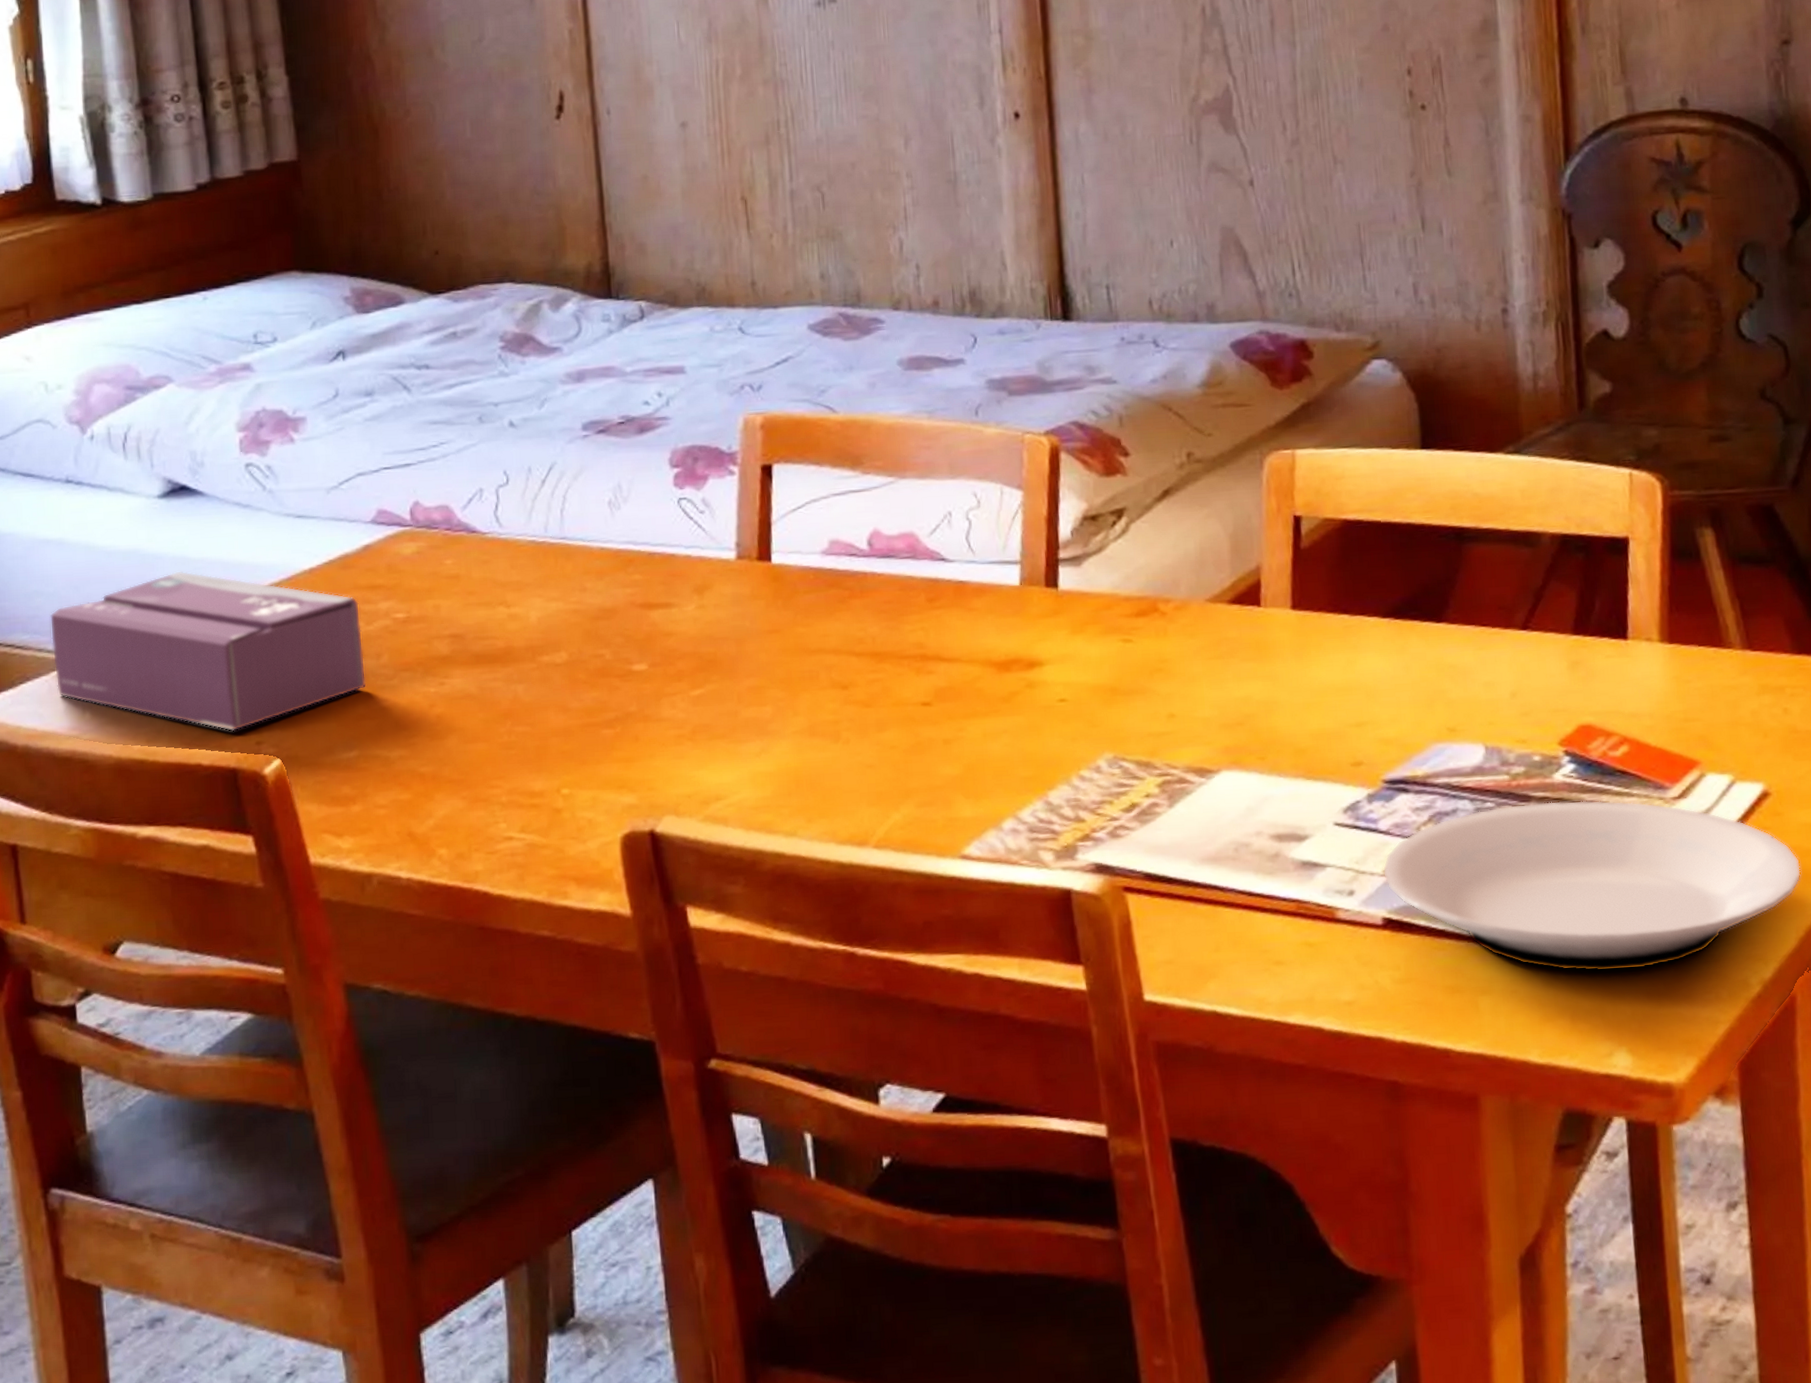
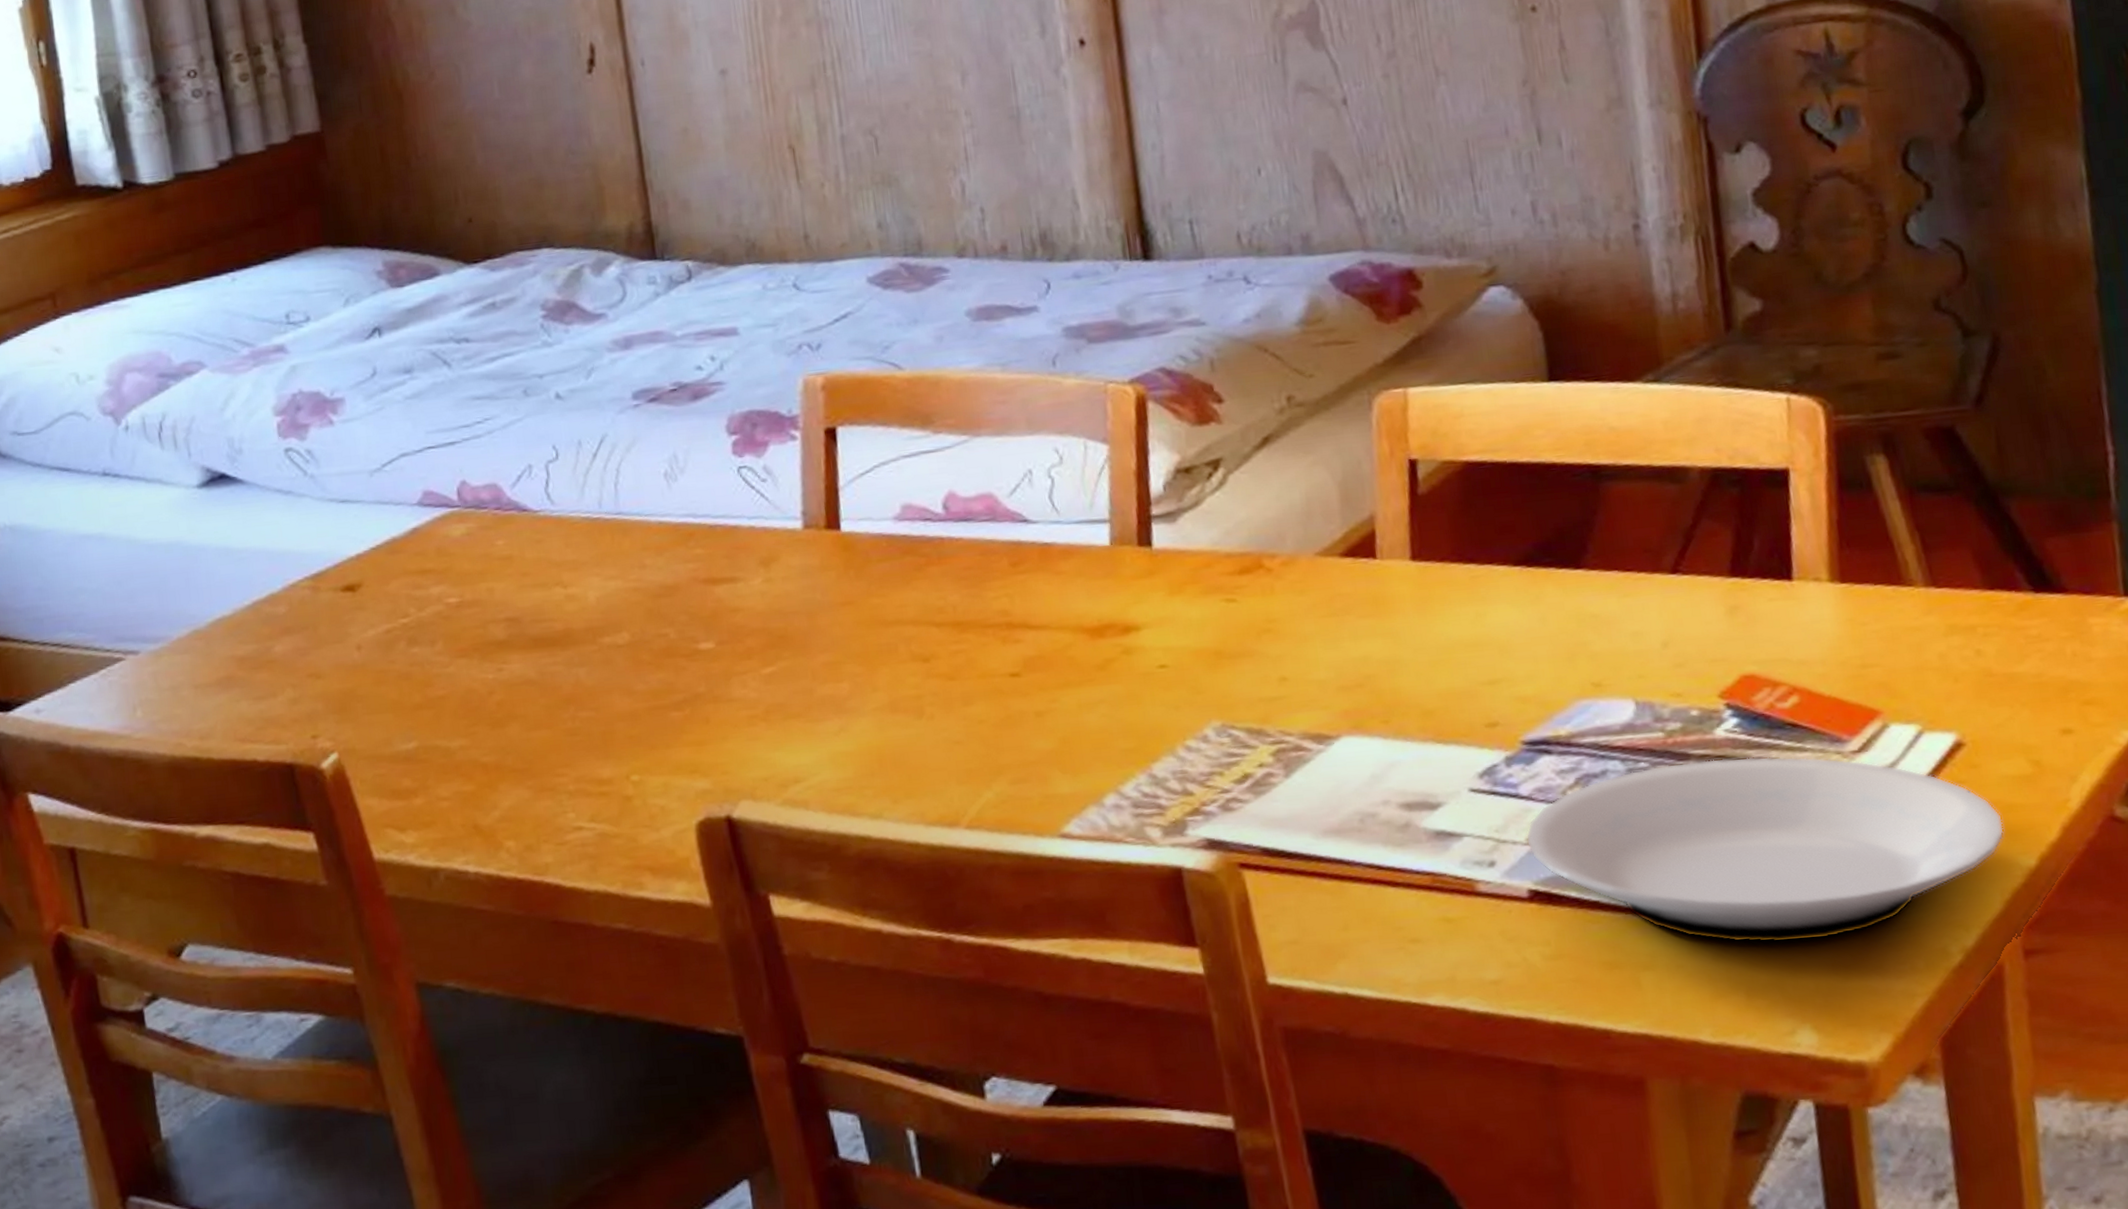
tissue box: present [49,571,367,732] -> none [94,562,422,726]

